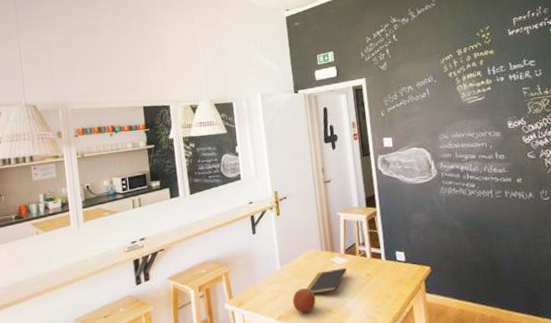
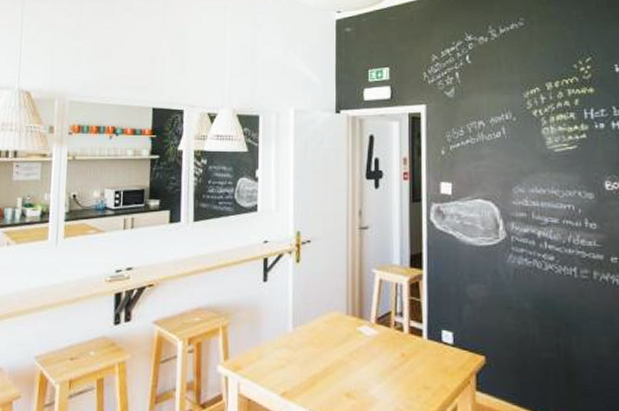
fruit: present [292,288,316,313] -> none [303,360,332,393]
notepad: present [307,267,347,294] -> none [323,341,376,370]

